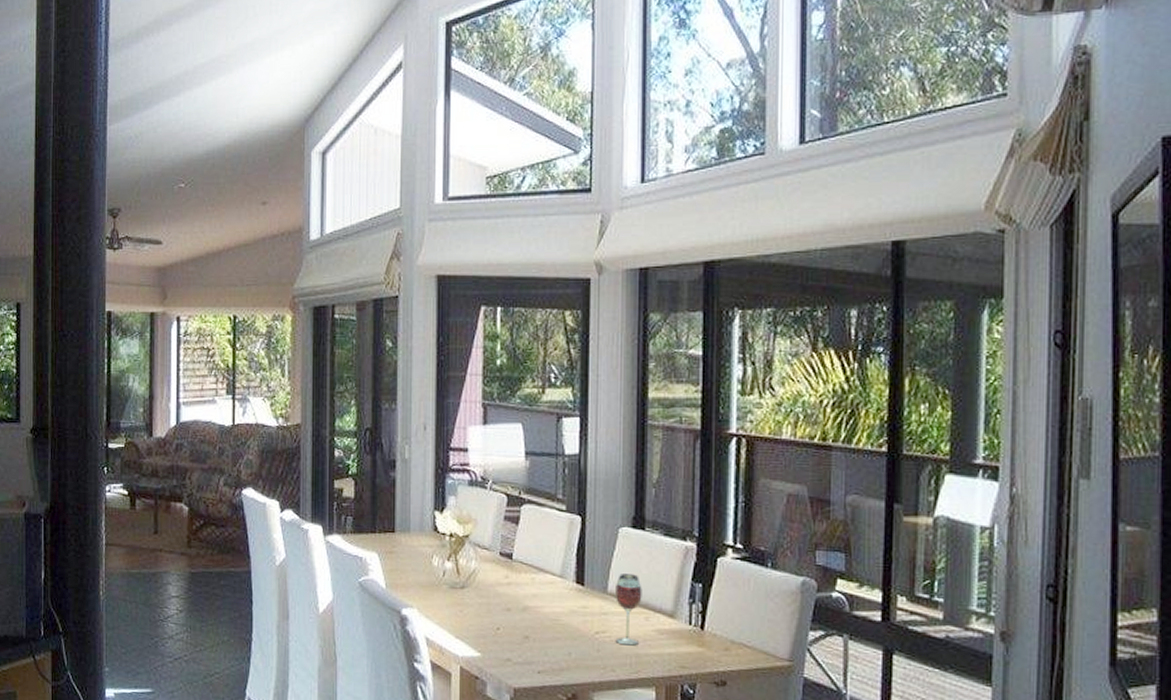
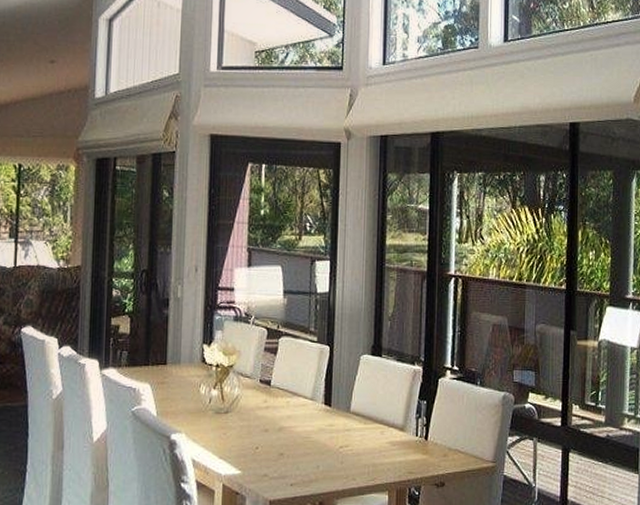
wineglass: present [614,574,642,646] -> none [356,395,379,457]

